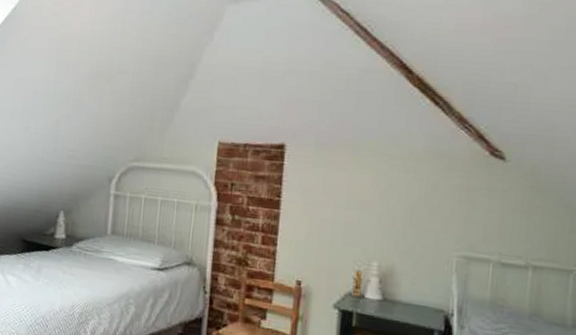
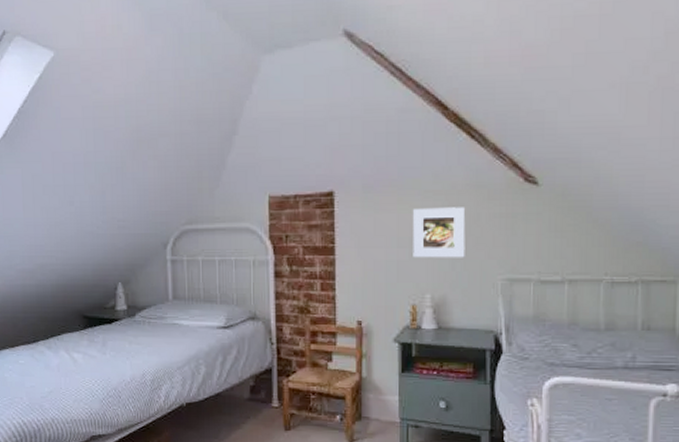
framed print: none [362,171,424,229] -> present [413,207,466,258]

